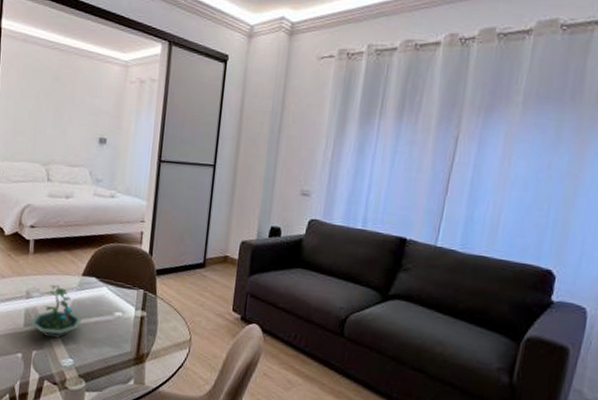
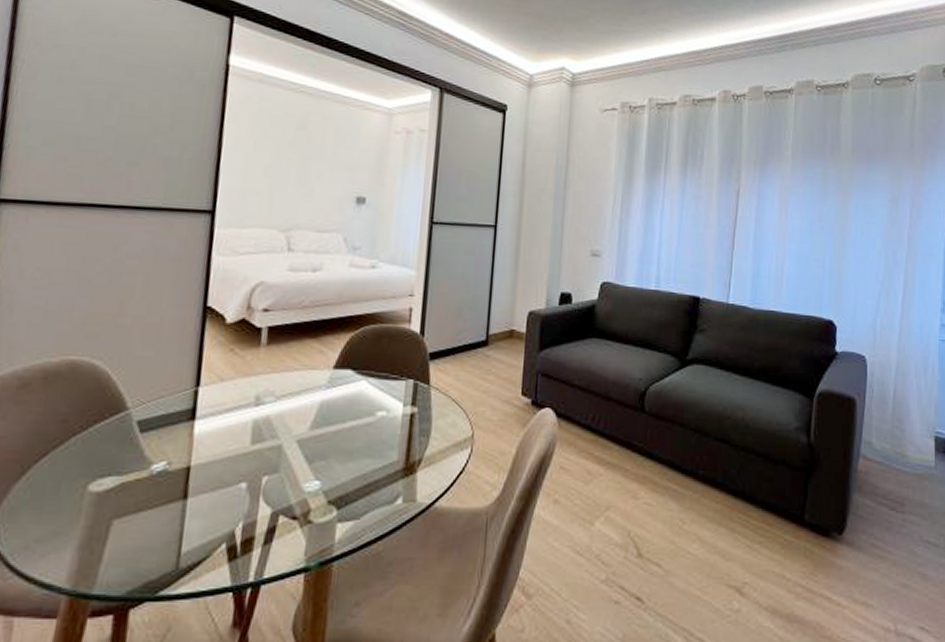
terrarium: present [30,284,83,339] -> none [260,383,334,456]

